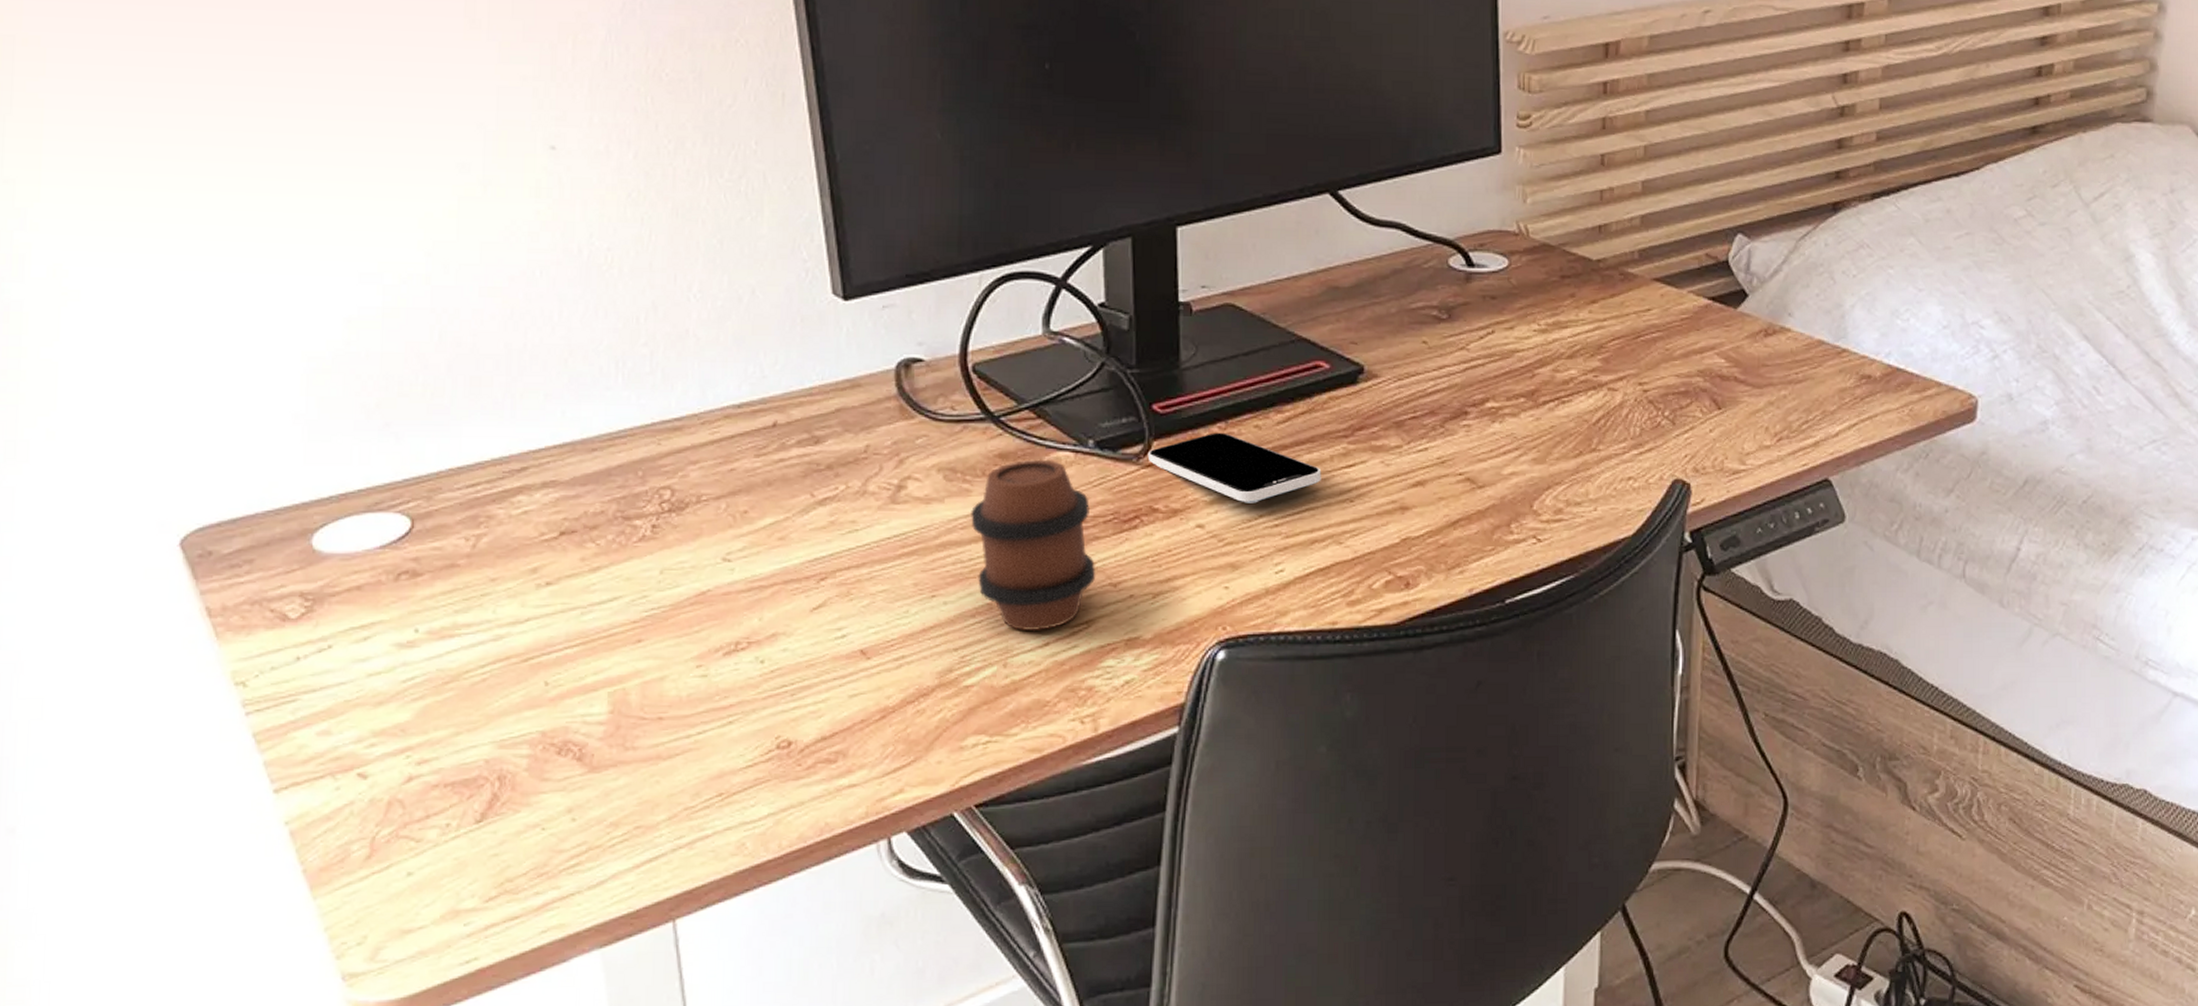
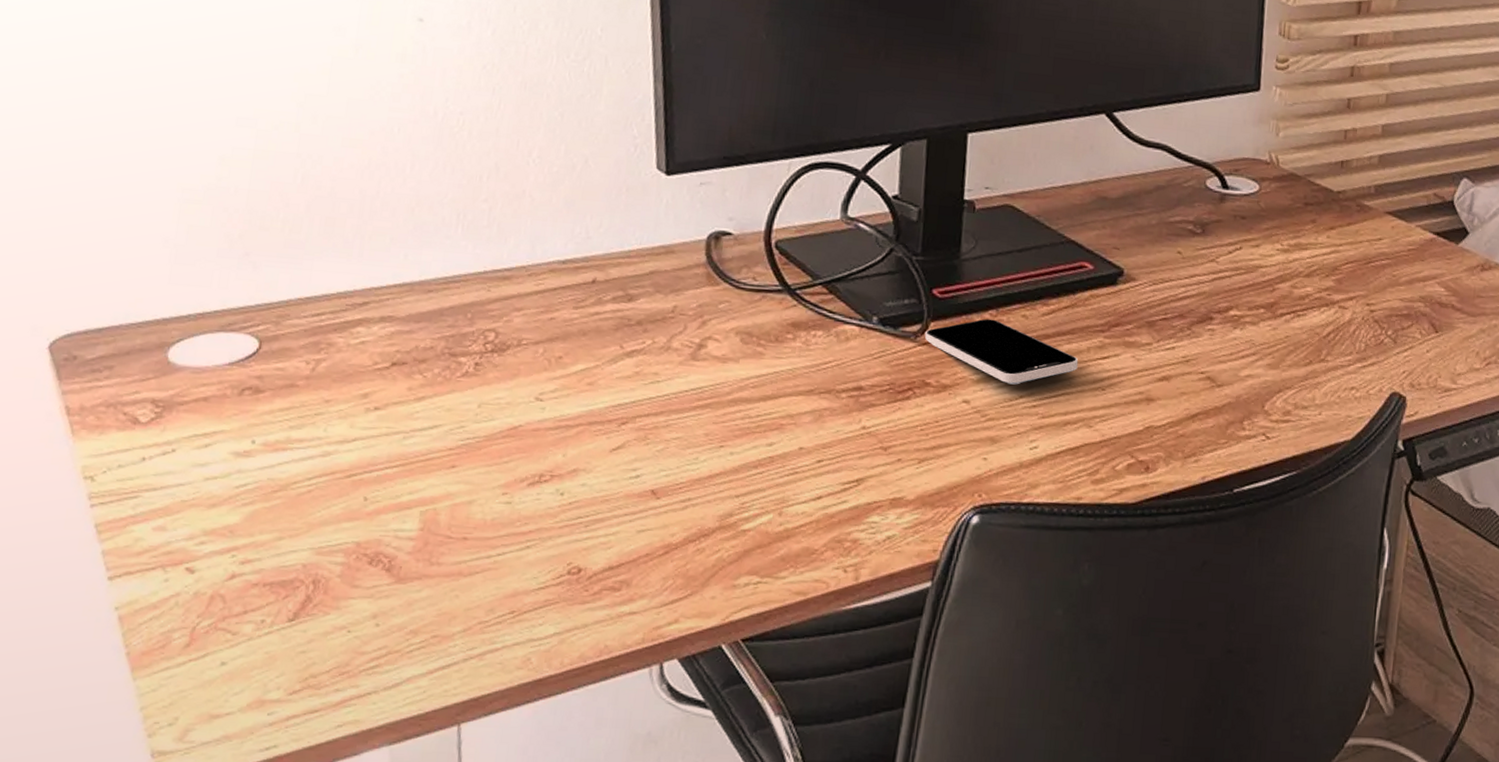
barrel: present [971,459,1096,632] -> none [761,330,870,485]

